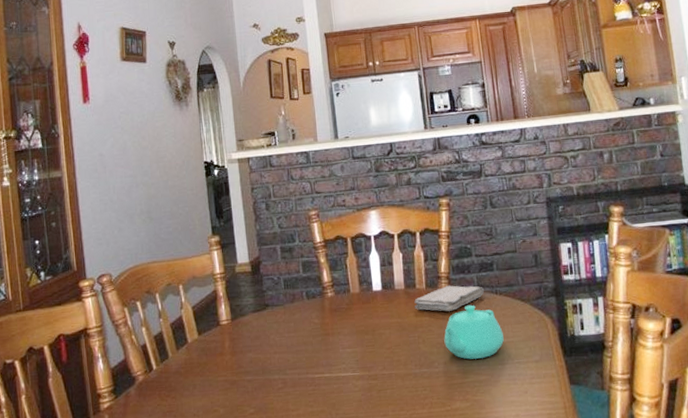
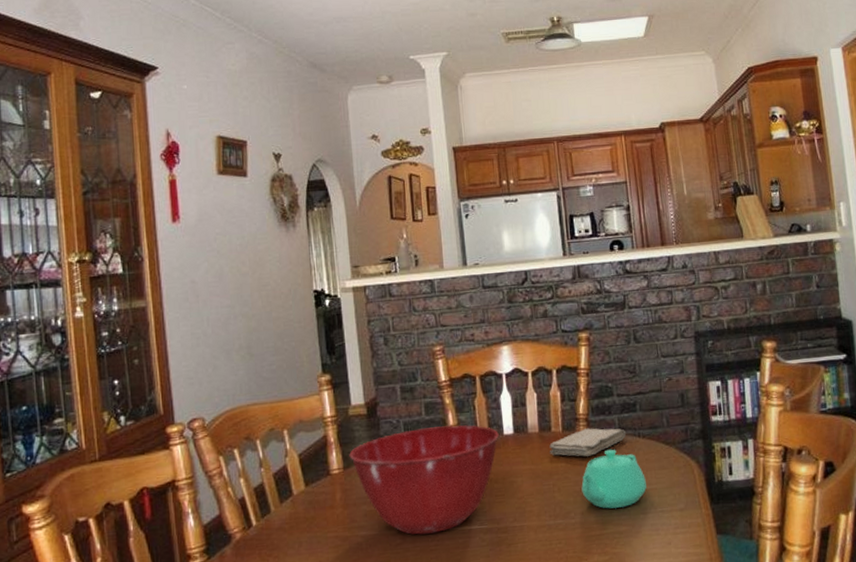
mixing bowl: none [236,282,369,380] -> present [349,425,499,535]

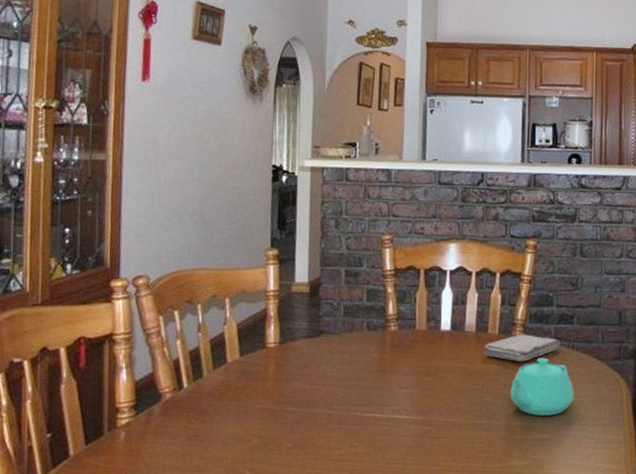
mixing bowl: present [349,425,499,535] -> none [286,314,436,417]

